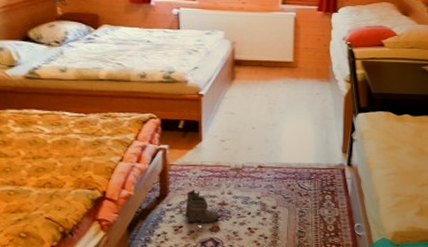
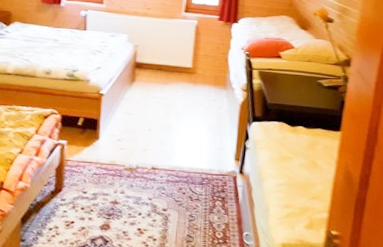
boots: present [186,189,218,225] -> none [78,185,110,222]

